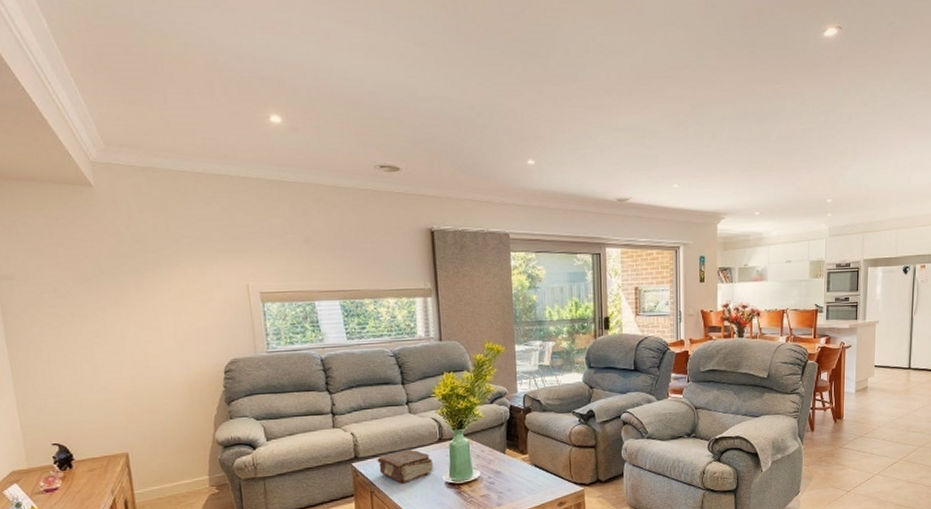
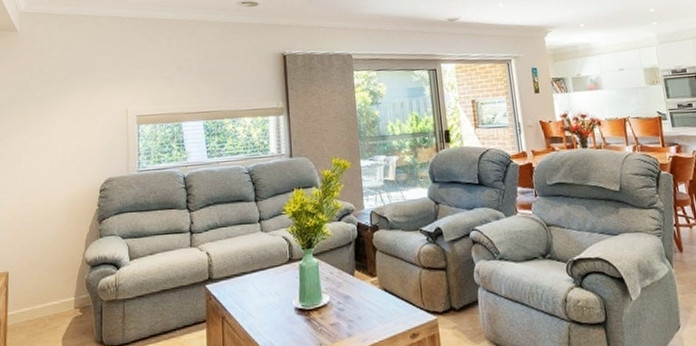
book: present [377,448,434,484] -> none [229,269,284,309]

